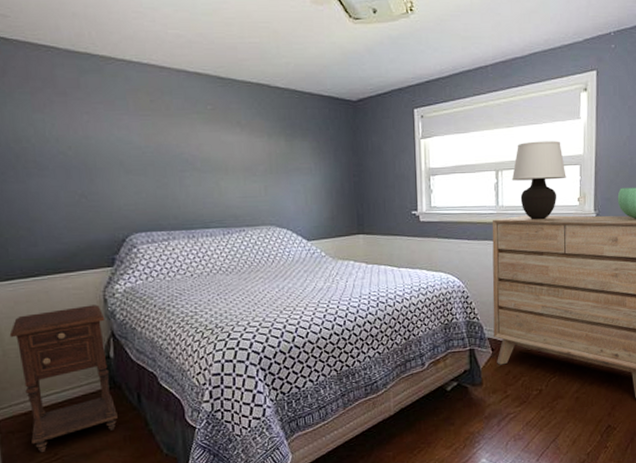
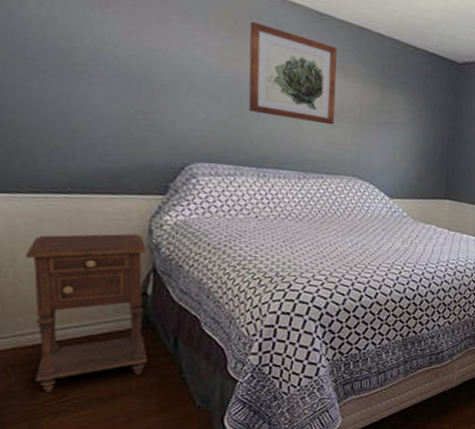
wall art: none [163,97,248,181] -> present [248,21,337,125]

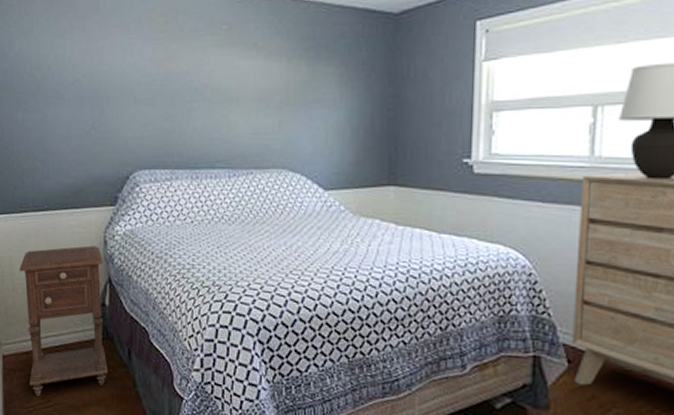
wall art: present [248,21,337,125] -> none [177,17,261,114]

